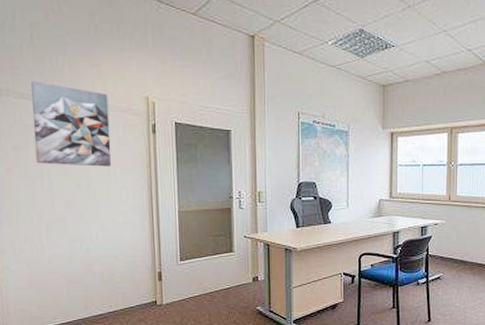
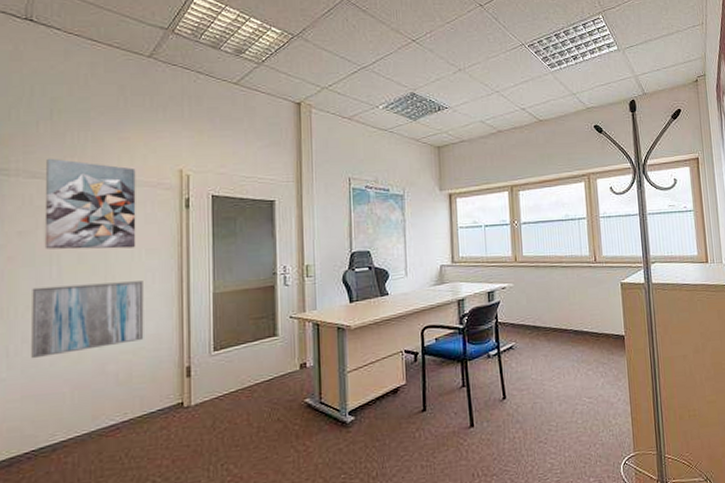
wall art: none [29,196,122,256] -> present [31,281,144,359]

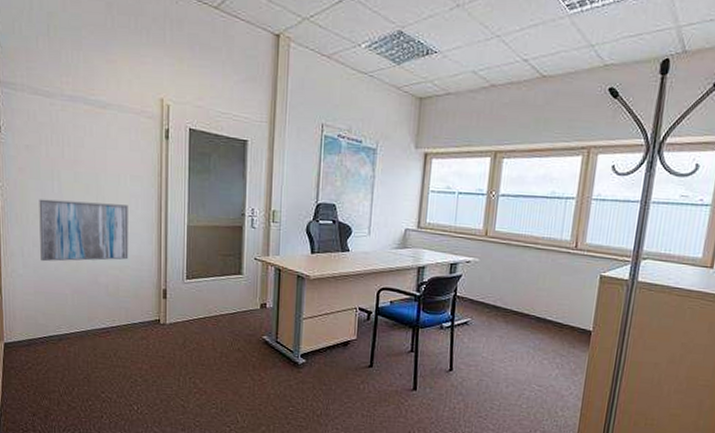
wall art: present [44,158,136,250] -> none [46,75,122,173]

